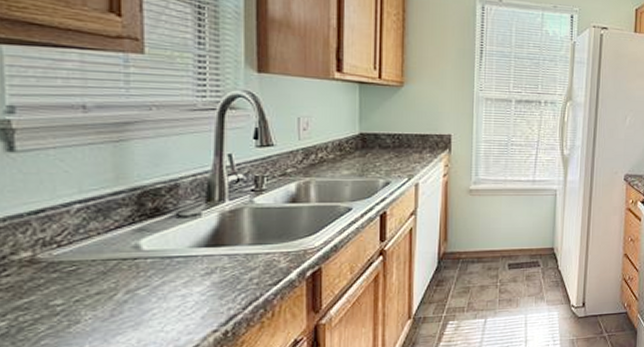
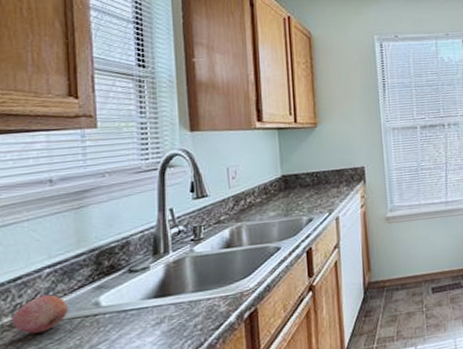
fruit: none [32,232,102,272] -> present [12,294,68,334]

